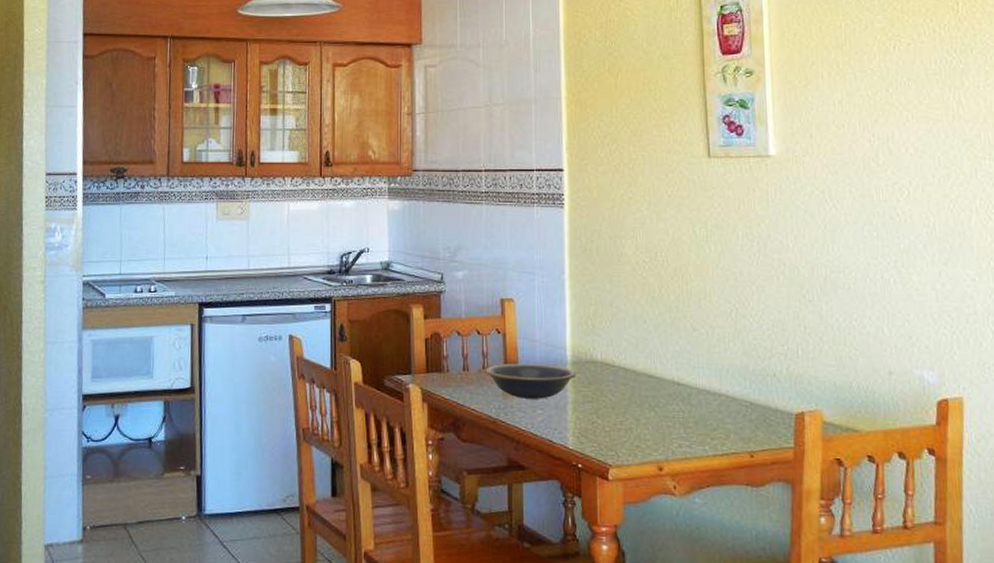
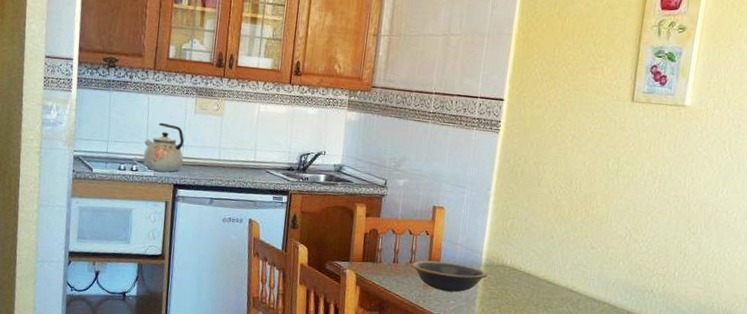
kettle: none [162,234,208,290] -> present [143,122,184,172]

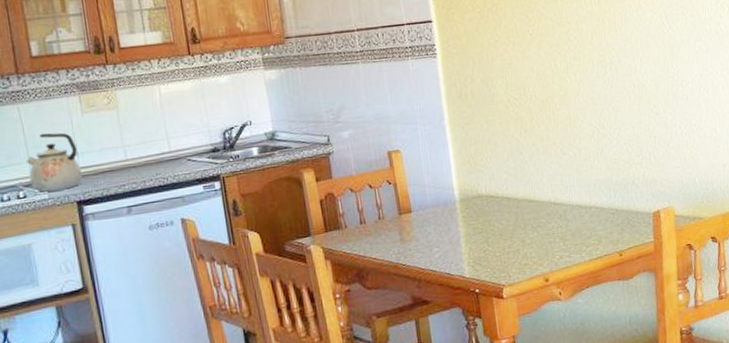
bowl: present [411,260,488,292] -> none [381,205,466,241]

